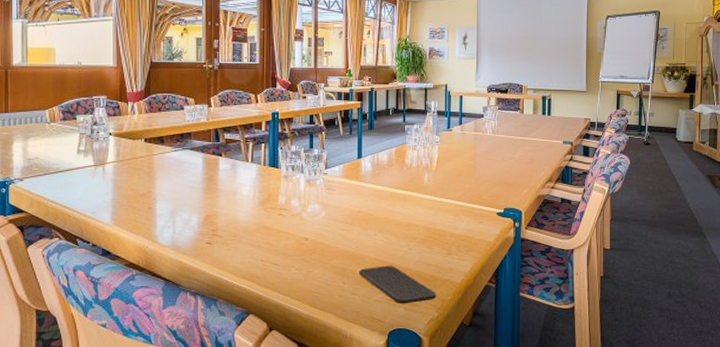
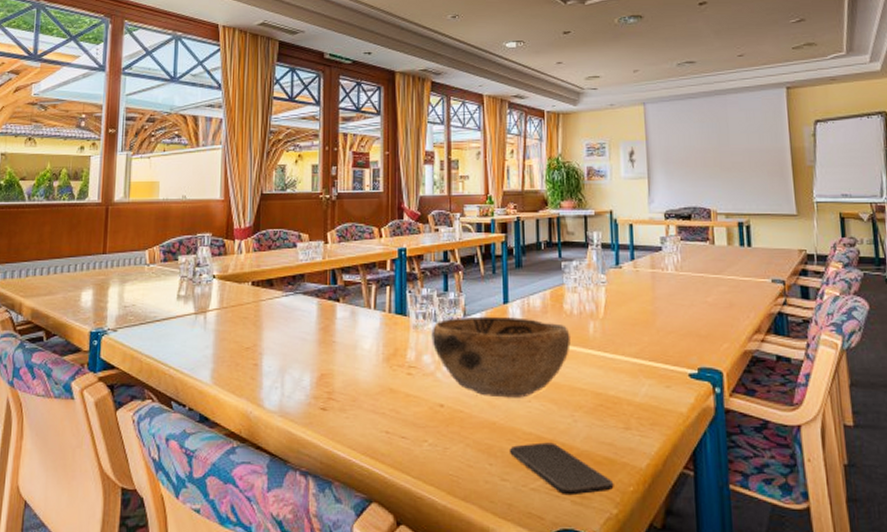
decorative bowl: none [299,168,409,234] -> present [431,316,571,399]

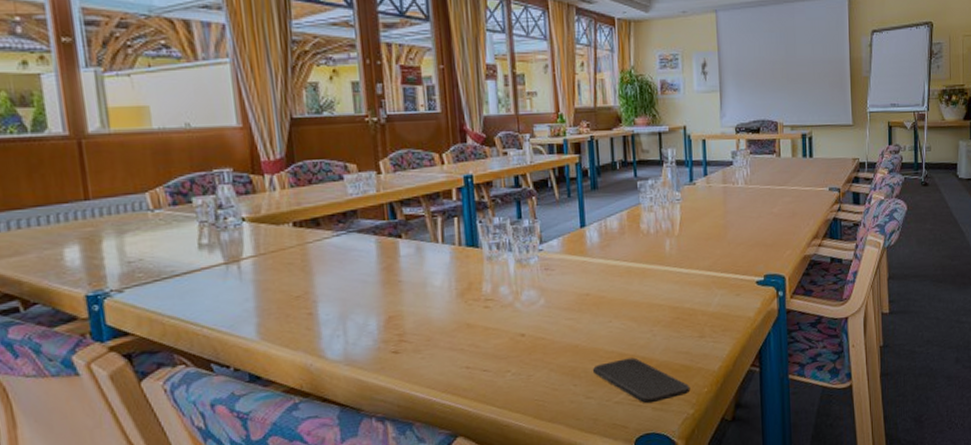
decorative bowl: present [431,316,571,399] -> none [507,240,648,322]

